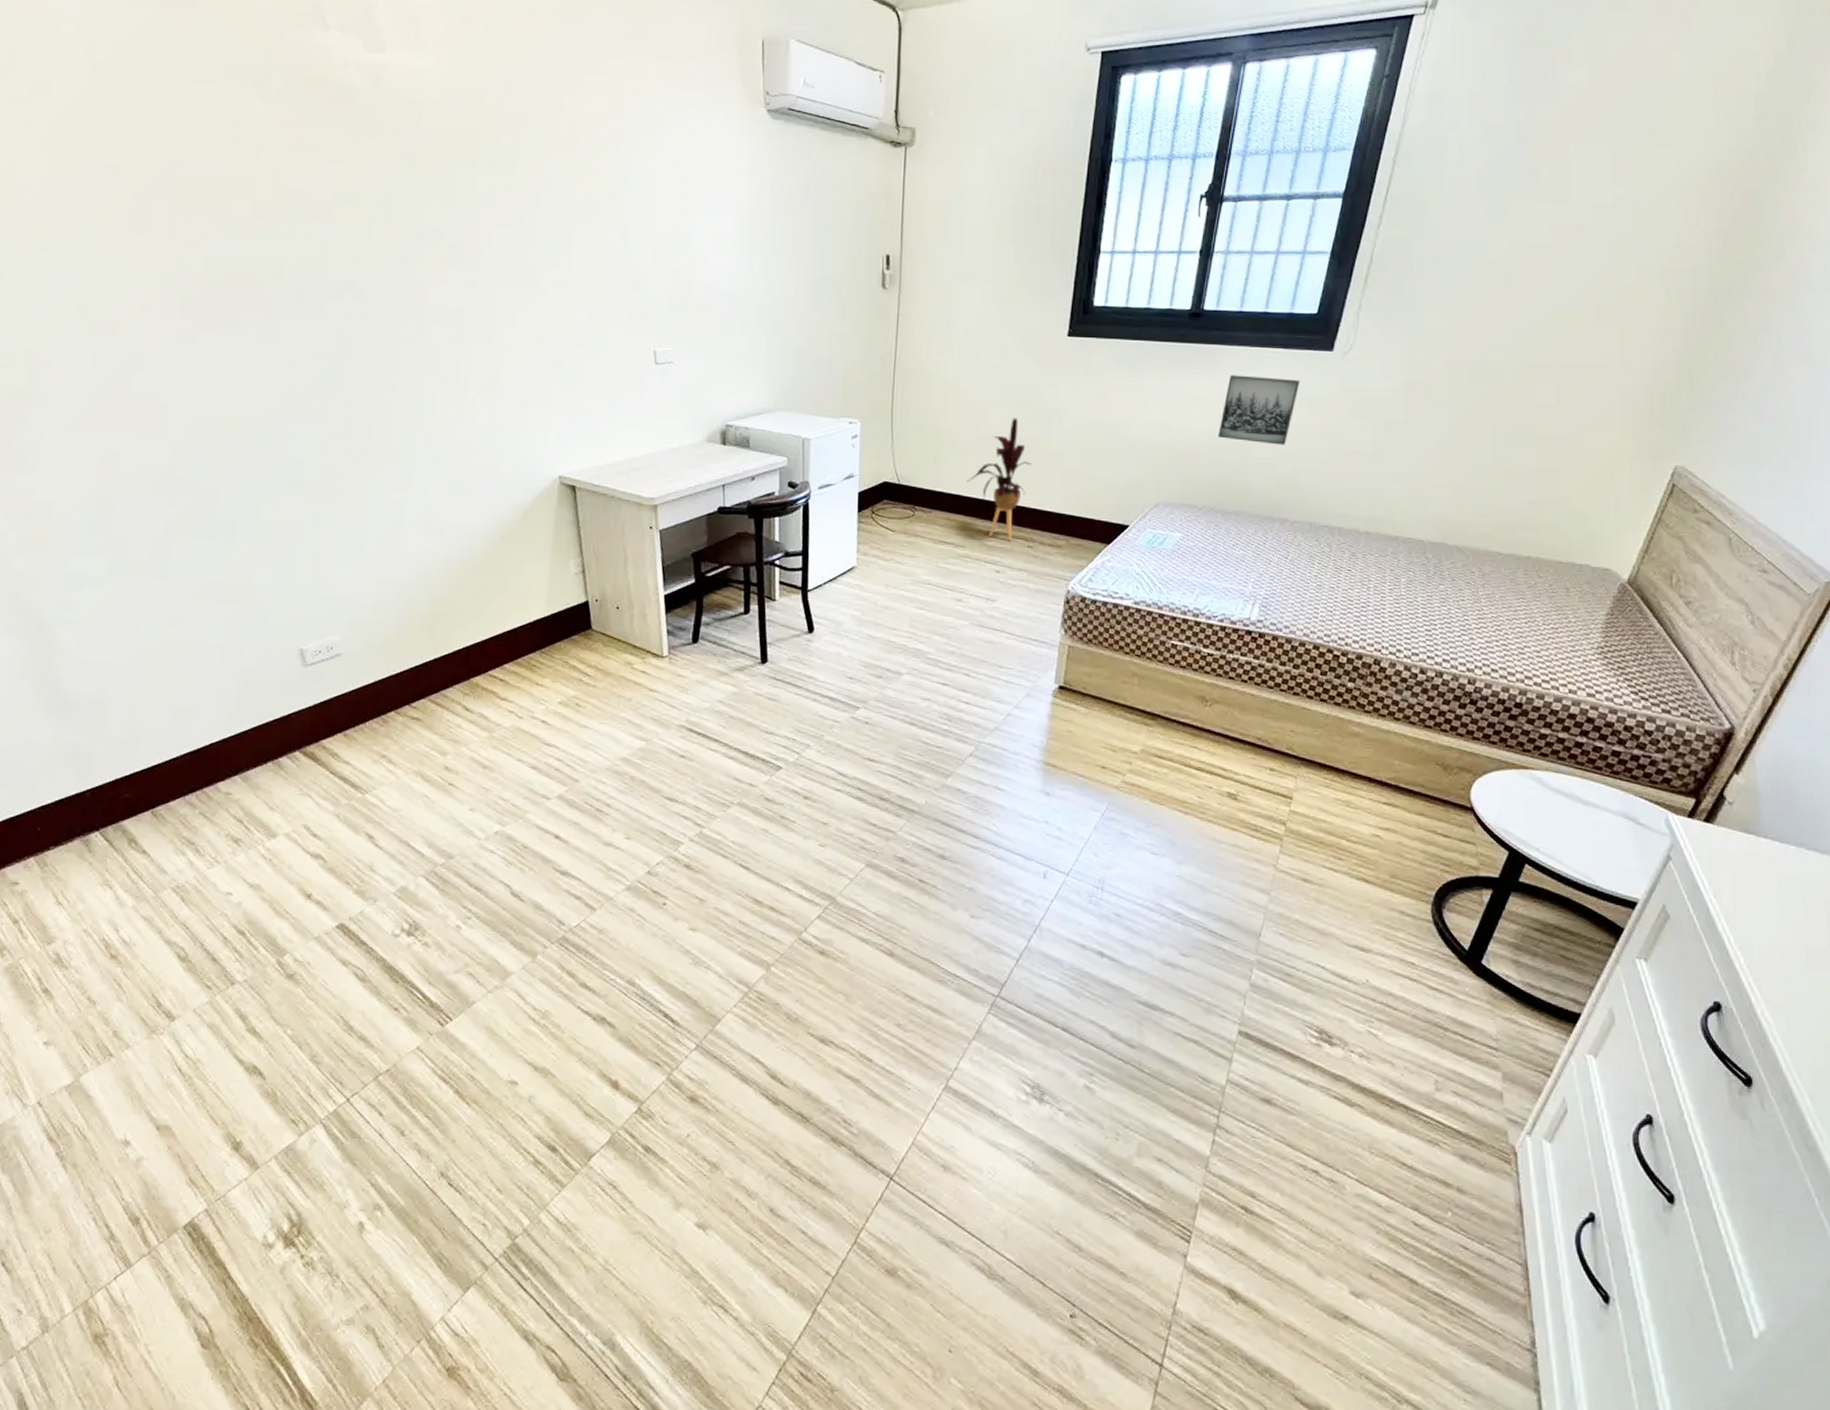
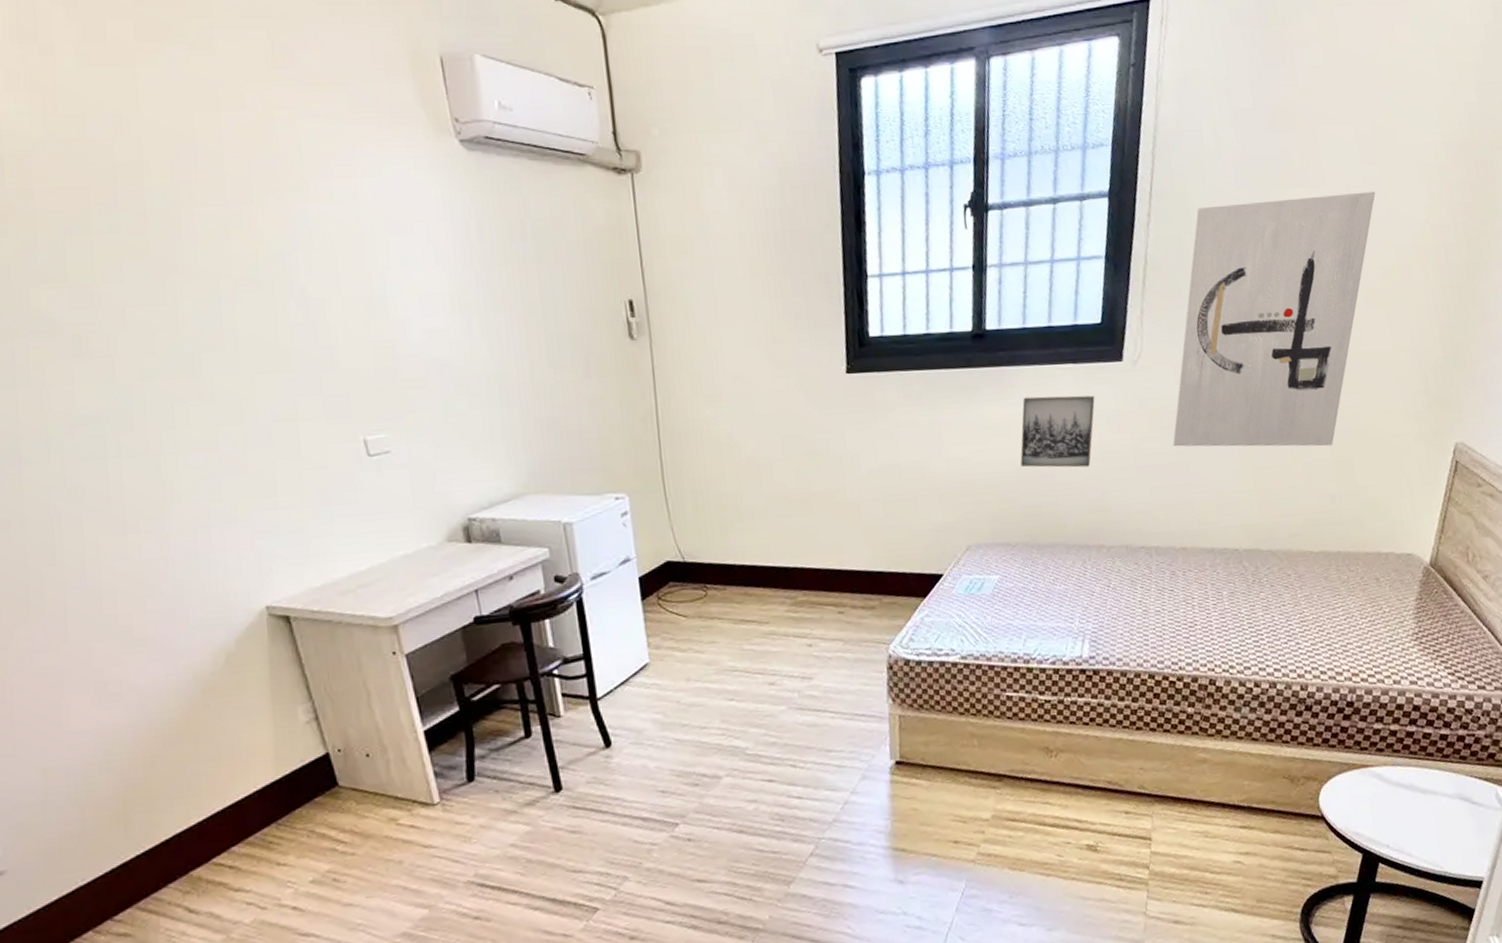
house plant: present [966,418,1032,541] -> none [760,471,829,609]
wall art: none [1372,211,1625,454] -> present [1173,191,1376,447]

